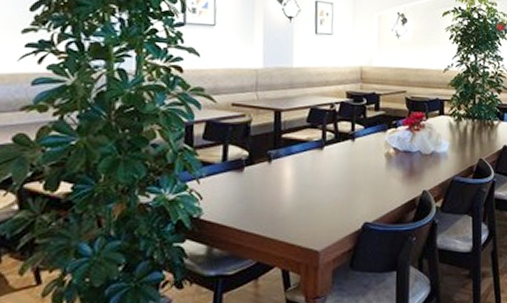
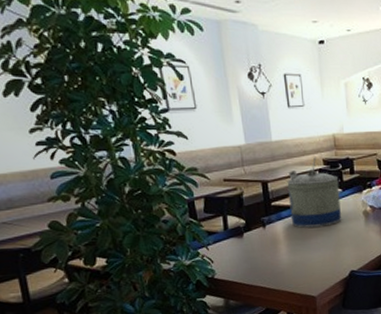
water jug: none [301,88,361,167] -> present [287,157,342,228]

